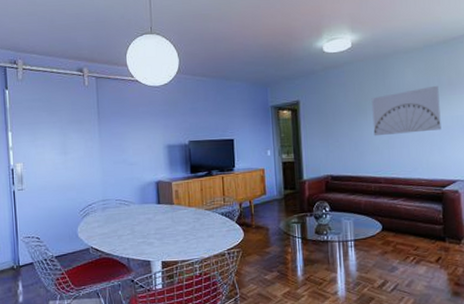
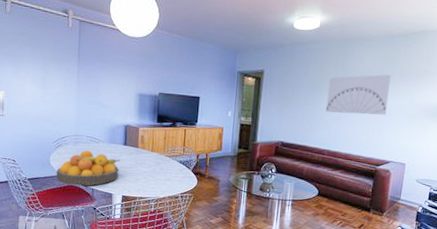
fruit bowl: none [86,215,156,257] -> present [56,150,121,186]

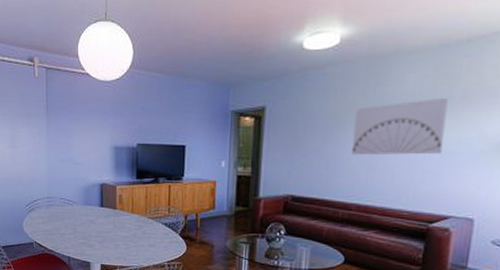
fruit bowl: present [56,150,121,186] -> none [30,214,98,254]

